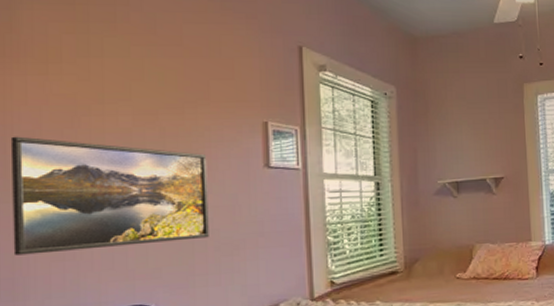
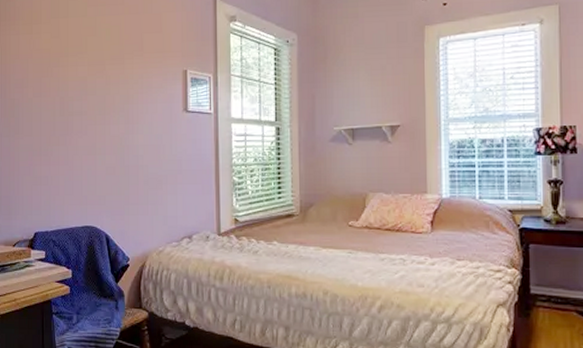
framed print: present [10,136,209,256] -> none [8,84,140,179]

